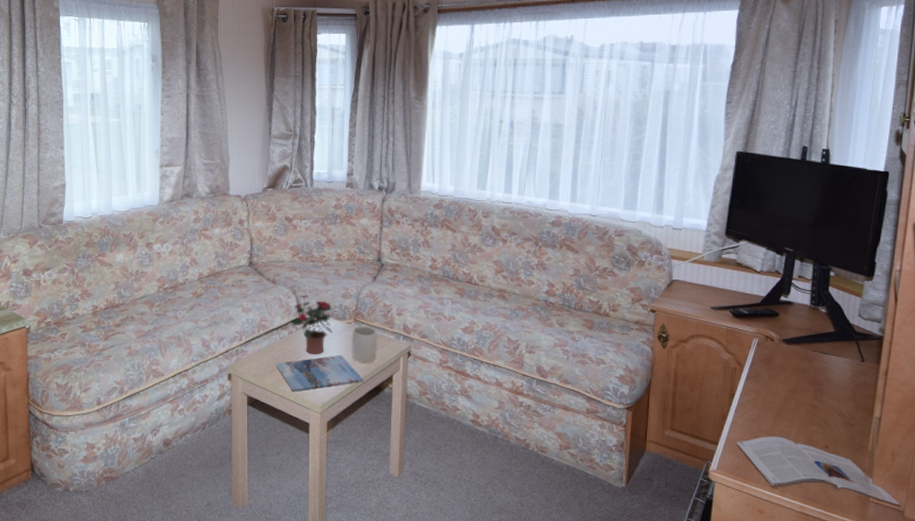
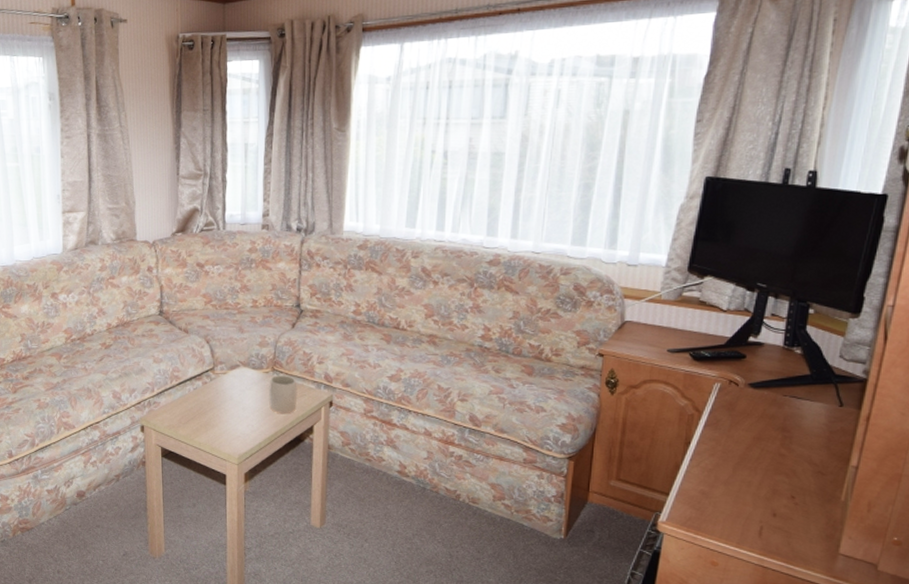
magazine: present [276,354,363,392] -> none [191,405,282,443]
potted flower: present [290,295,333,355] -> none [204,345,249,406]
magazine: present [736,436,902,508] -> none [690,486,876,561]

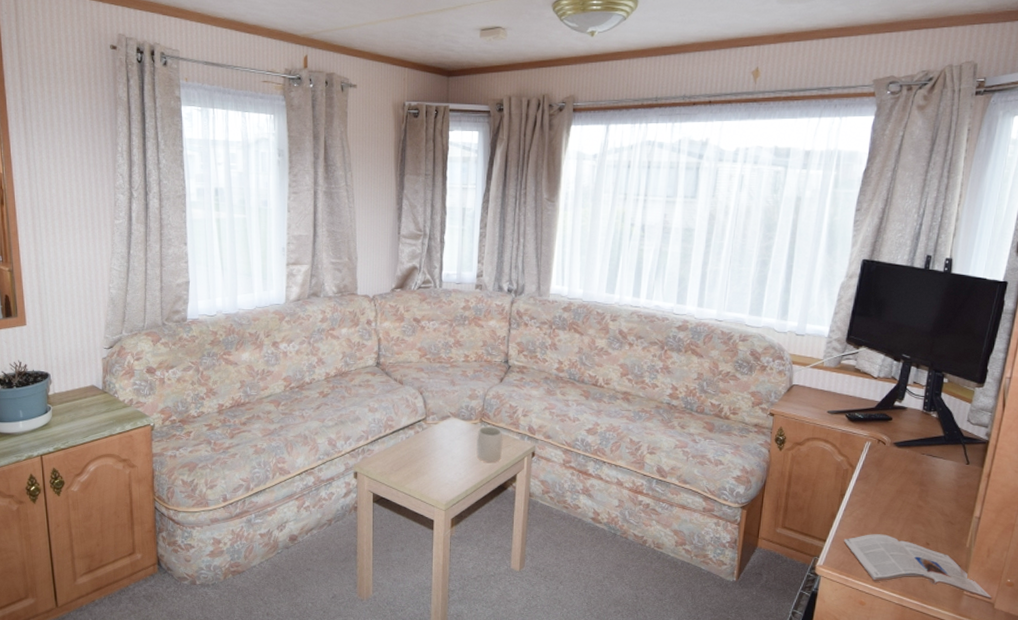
magazine: none [690,486,876,561] -> present [843,534,993,601]

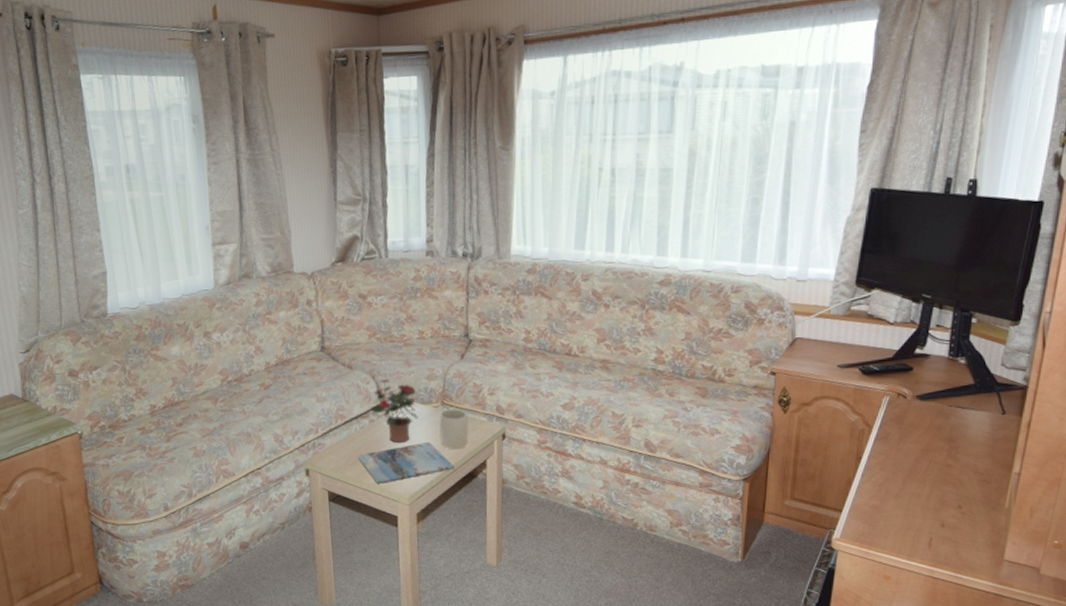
magazine: none [402,454,487,490] -> present [358,441,454,484]
potted flower: none [416,396,459,455] -> present [370,380,418,444]
magazine: present [843,534,993,601] -> none [862,499,1038,566]

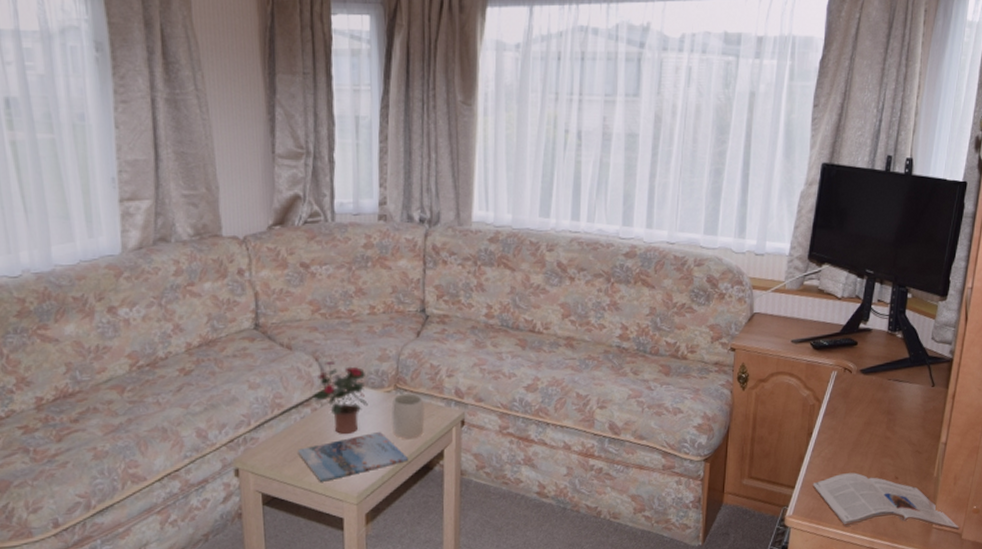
magazine: none [862,499,1038,566] -> present [812,472,960,531]

